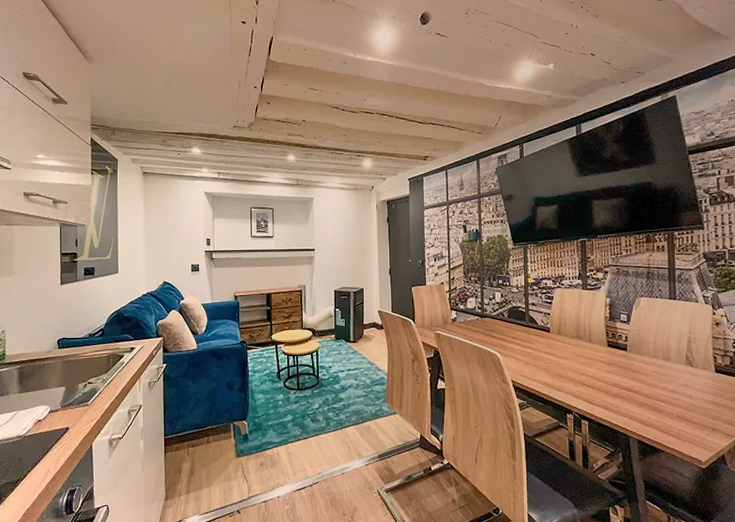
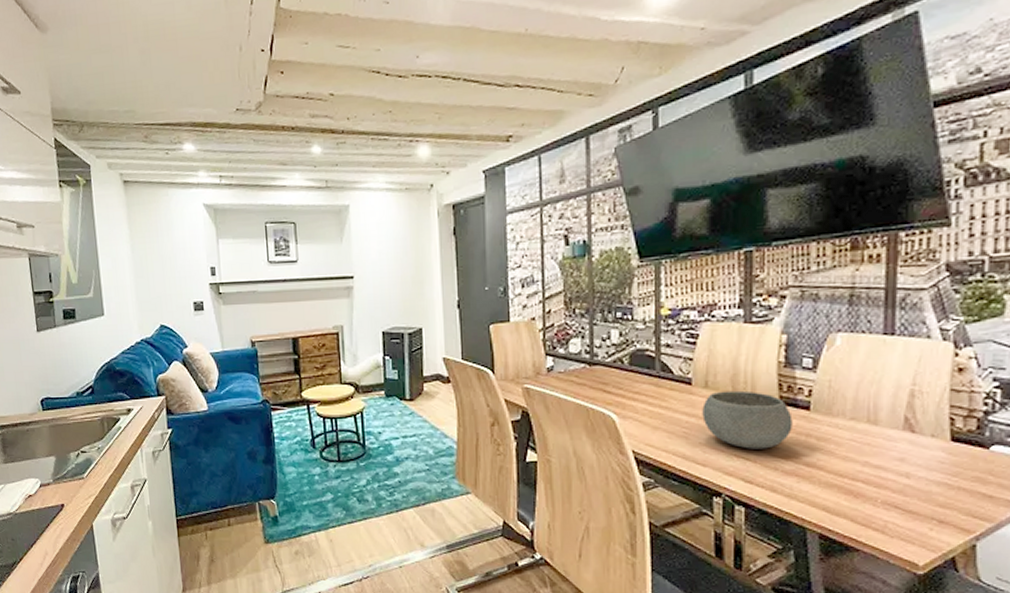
bowl: none [557,336,616,379] -> present [702,390,793,449]

